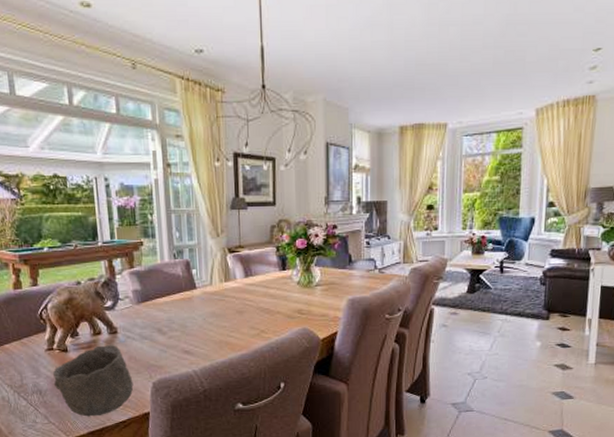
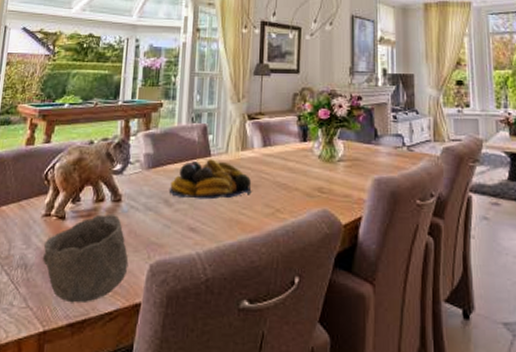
fruit bowl: none [160,291,238,327] -> present [169,159,252,200]

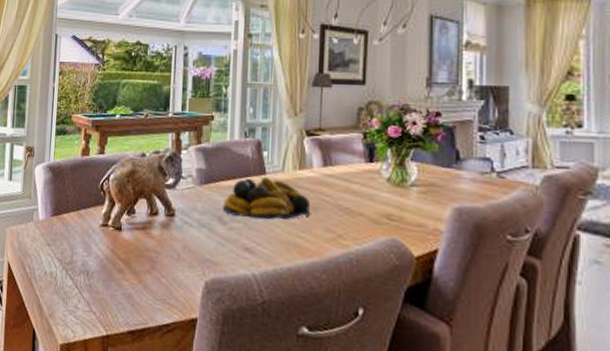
bowl: present [42,213,129,303] -> none [102,227,184,313]

